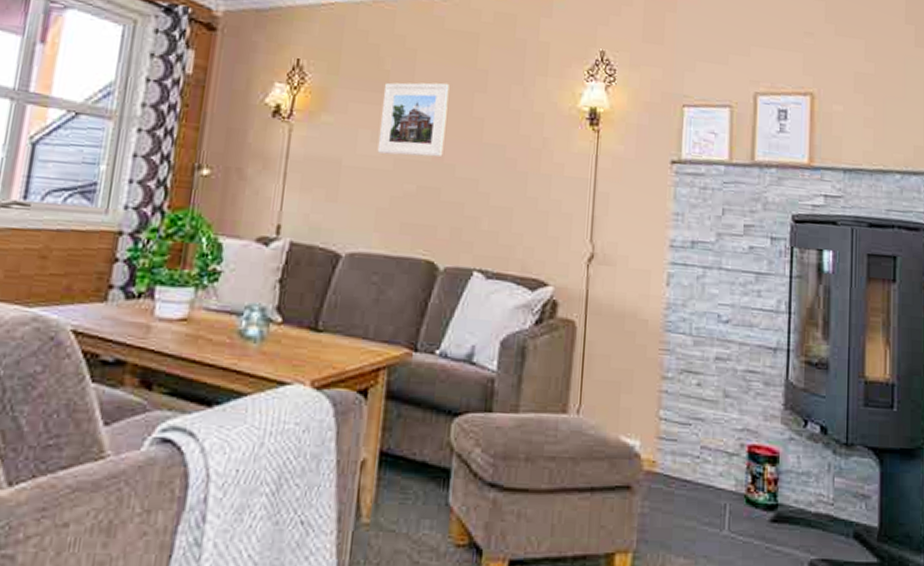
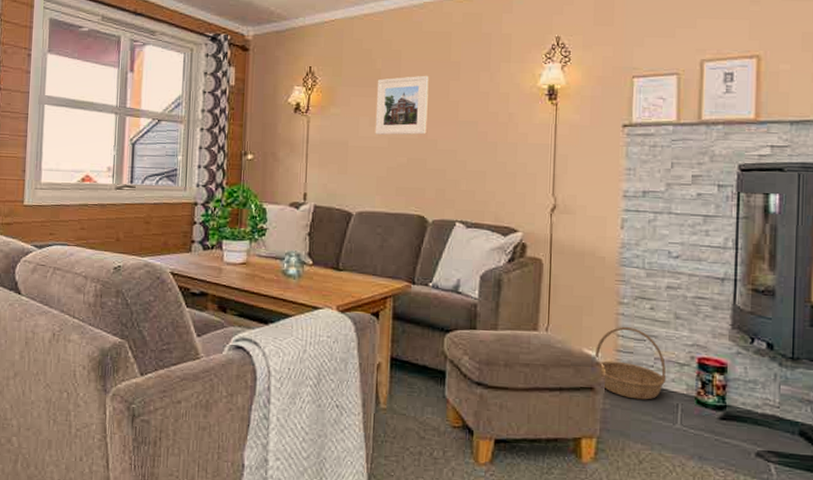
basket: none [634,406,714,500] -> present [595,326,667,400]

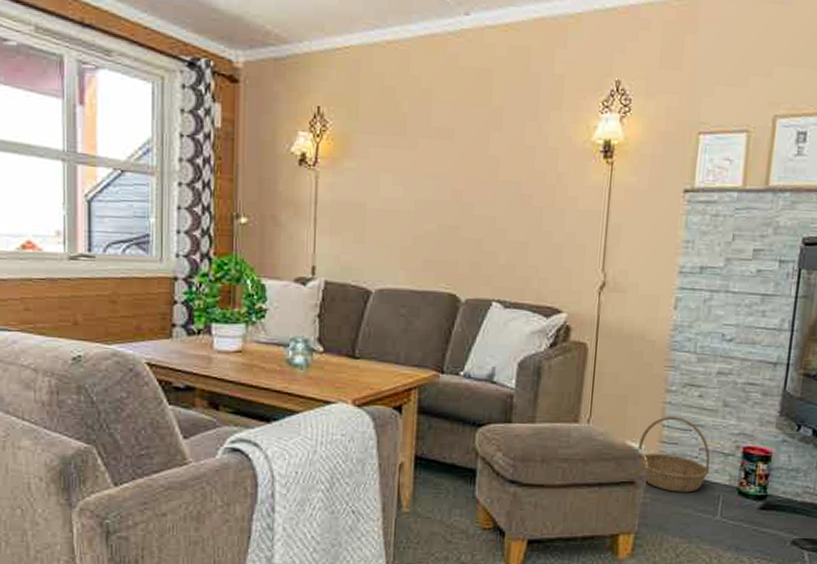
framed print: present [375,75,429,135] -> none [399,122,465,197]

